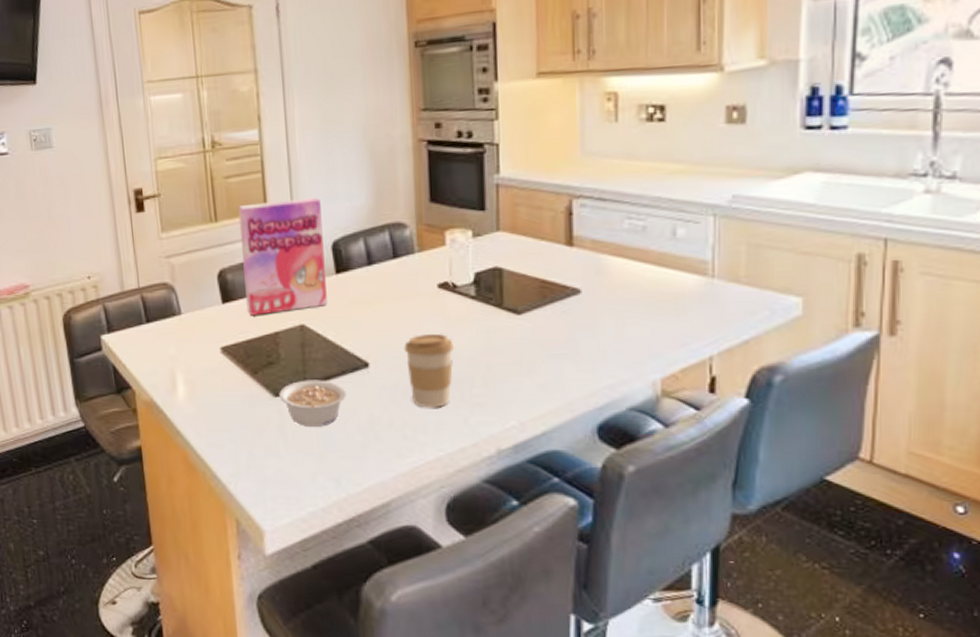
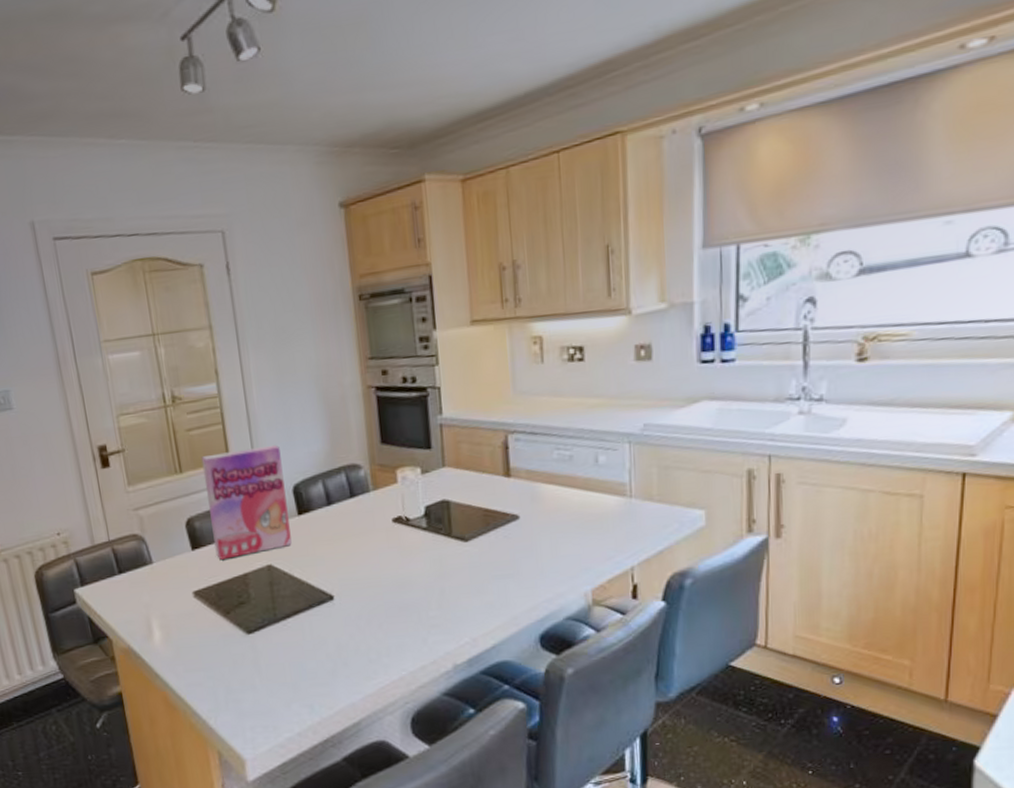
legume: present [279,380,346,427] -> none [251,615,314,659]
coffee cup: present [404,334,455,408] -> none [365,564,411,633]

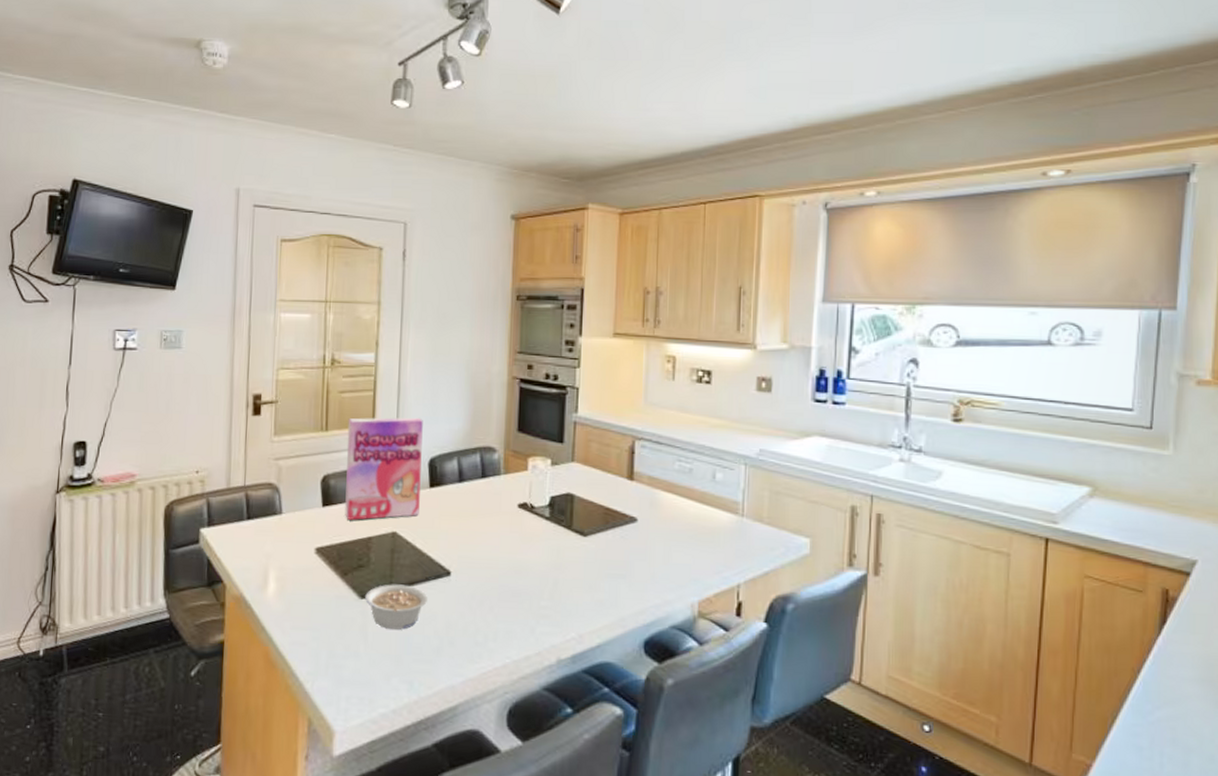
legume: none [251,615,314,659] -> present [365,584,427,630]

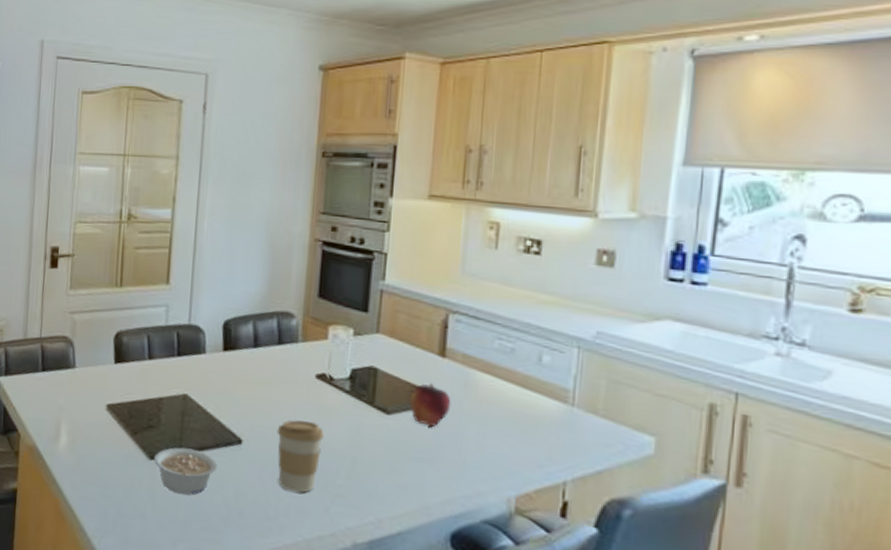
cereal box: present [345,417,423,521] -> none [136,275,219,380]
coffee cup: none [483,548,528,617] -> present [277,419,325,493]
fruit: none [604,504,640,544] -> present [409,382,451,427]

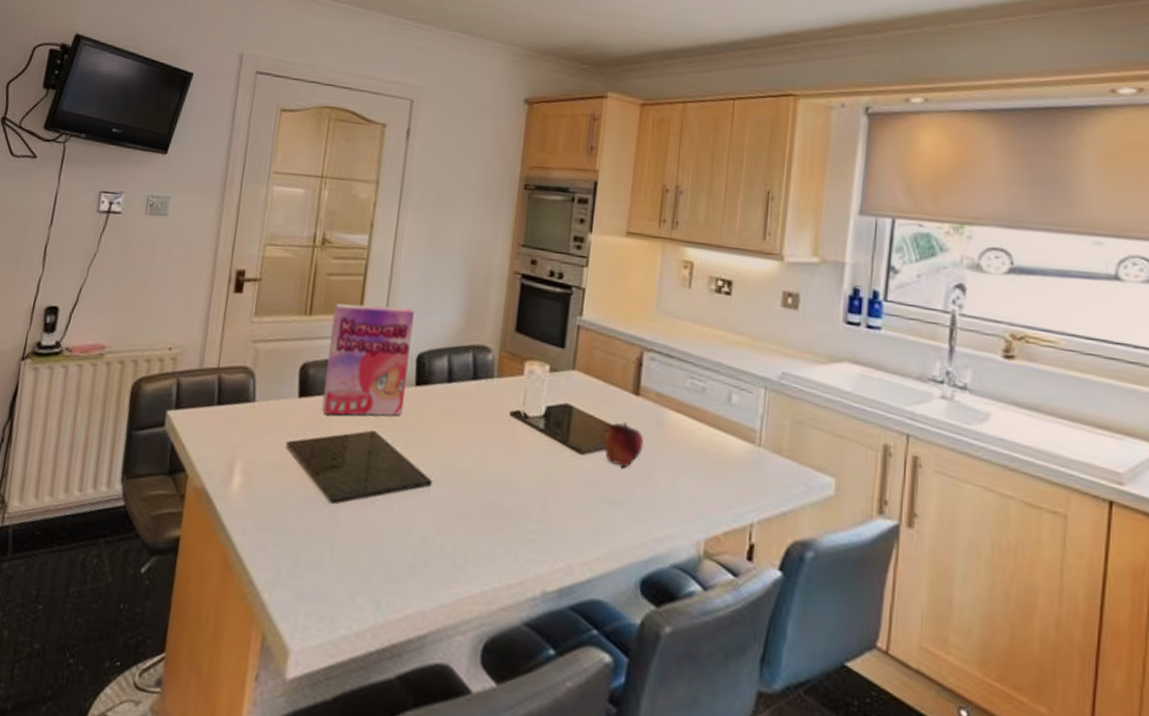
cereal box: none [136,275,219,380] -> present [322,303,414,416]
legume: present [154,447,217,495] -> none [336,489,404,542]
coffee cup: present [277,419,325,493] -> none [467,459,517,538]

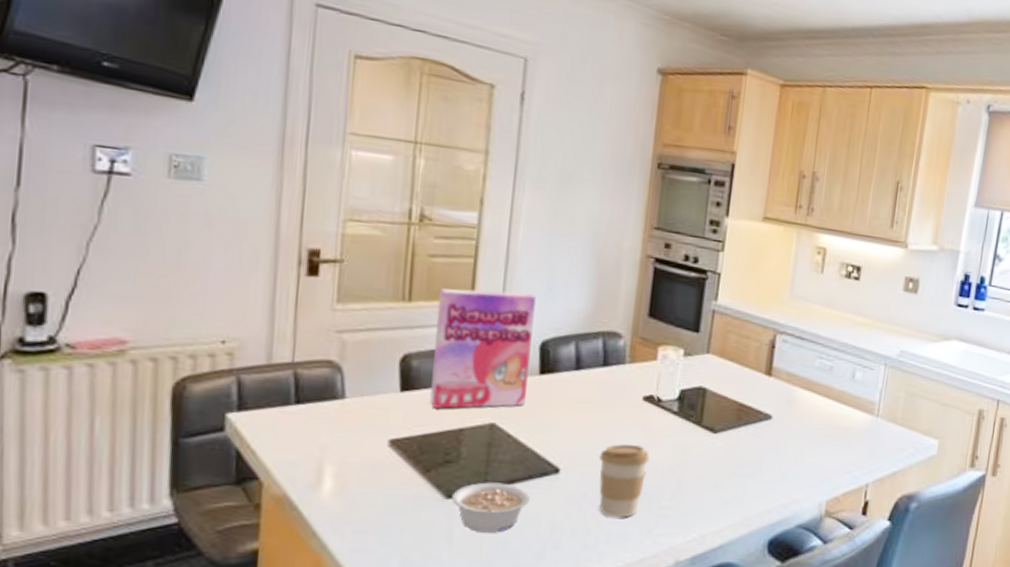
legume: none [336,489,404,542] -> present [452,482,530,533]
coffee cup: none [467,459,517,538] -> present [599,444,650,518]
fruit: present [603,421,644,467] -> none [736,400,775,442]

